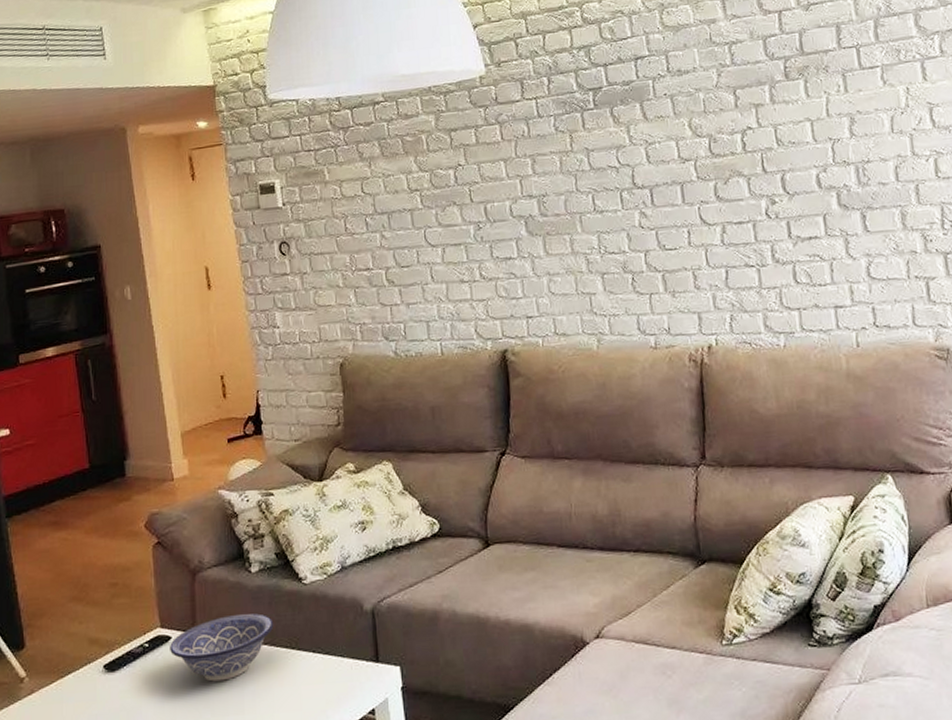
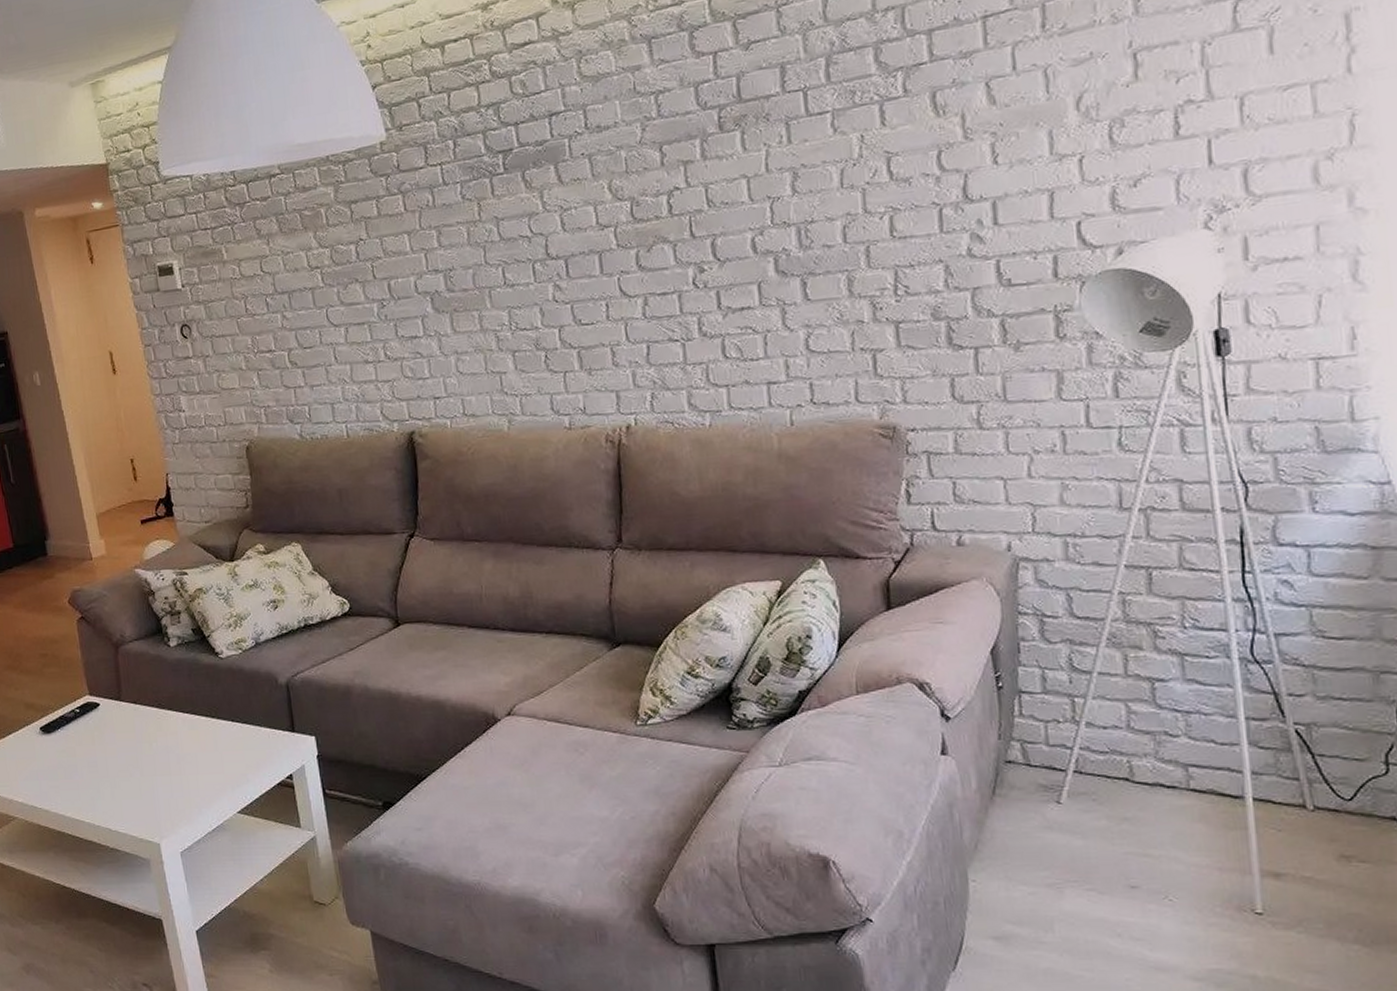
decorative bowl: present [170,613,274,682] -> none [99,684,194,745]

